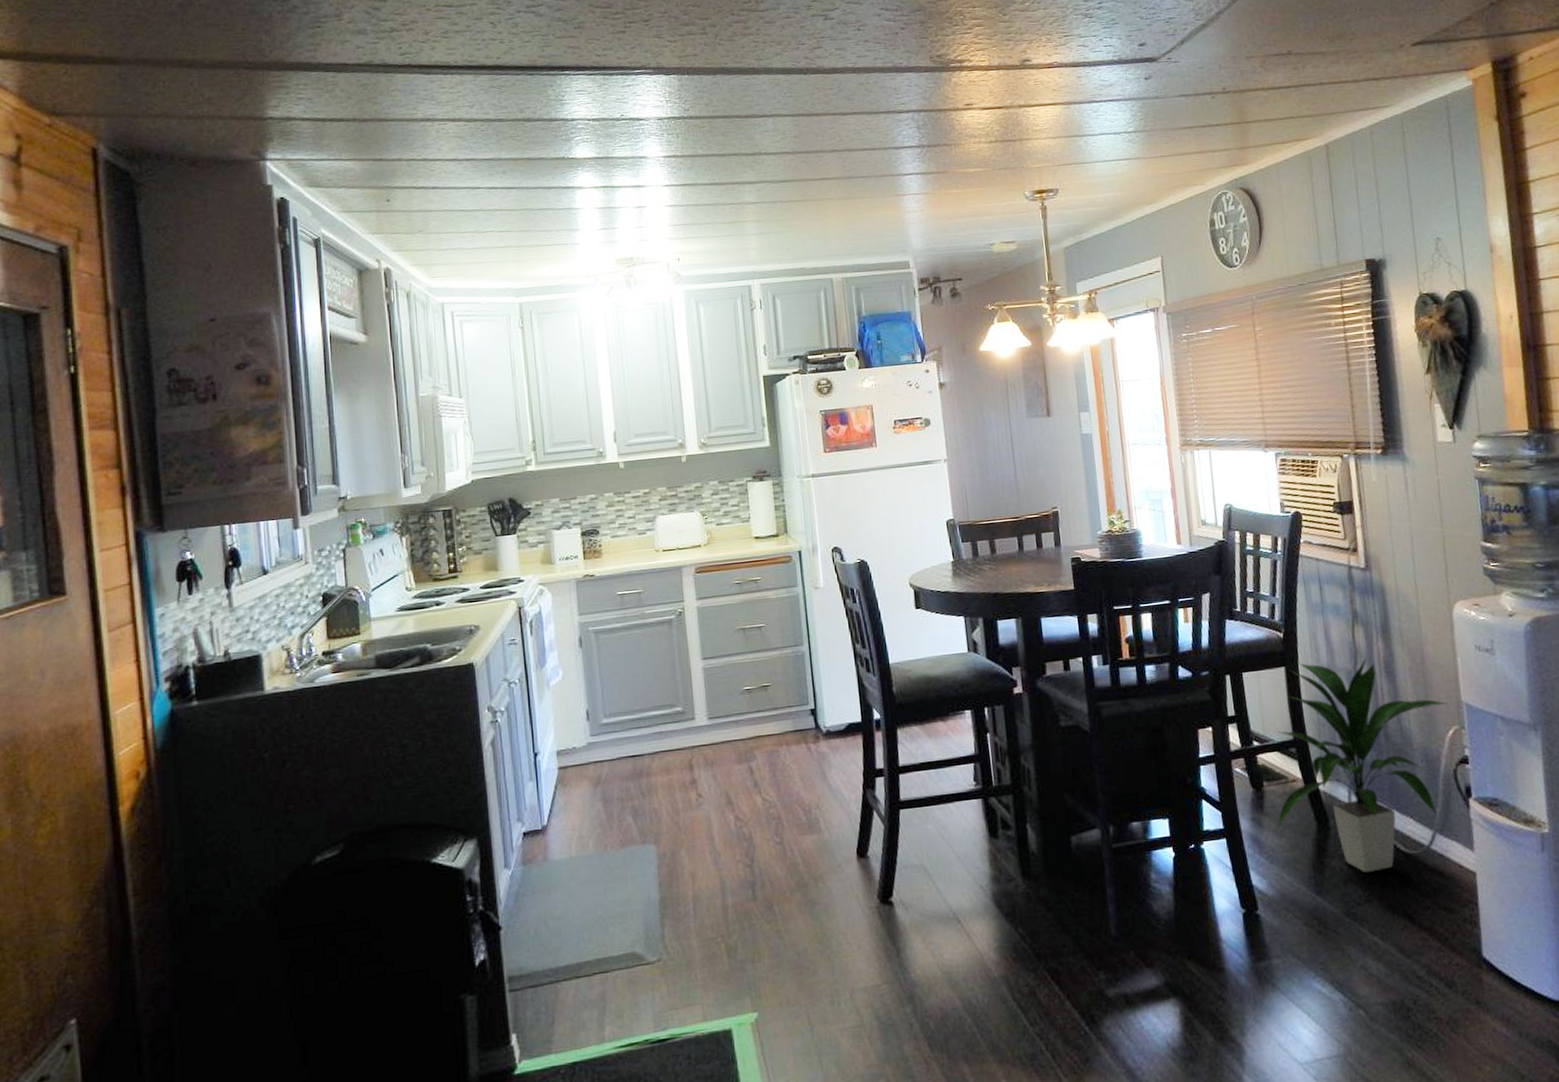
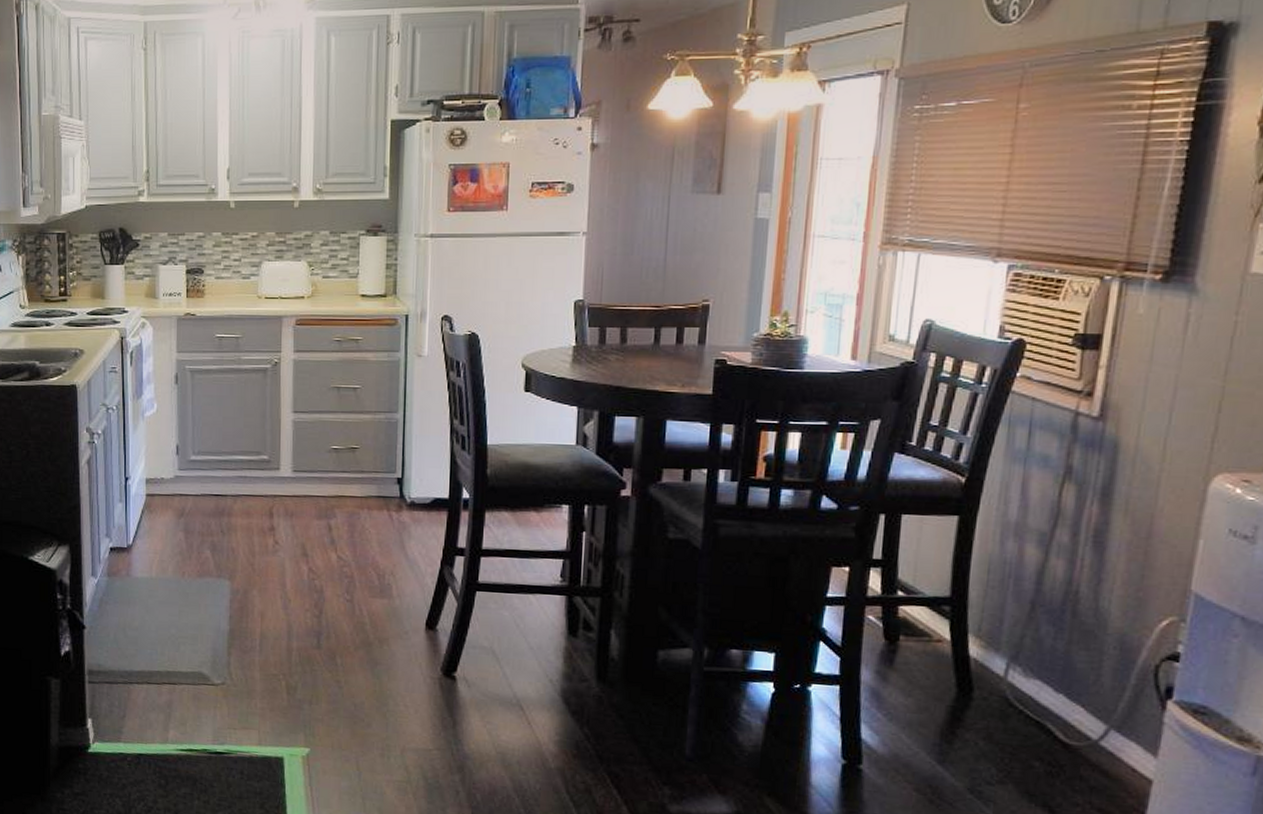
indoor plant: present [1276,657,1448,873] -> none [904,514,1171,755]

